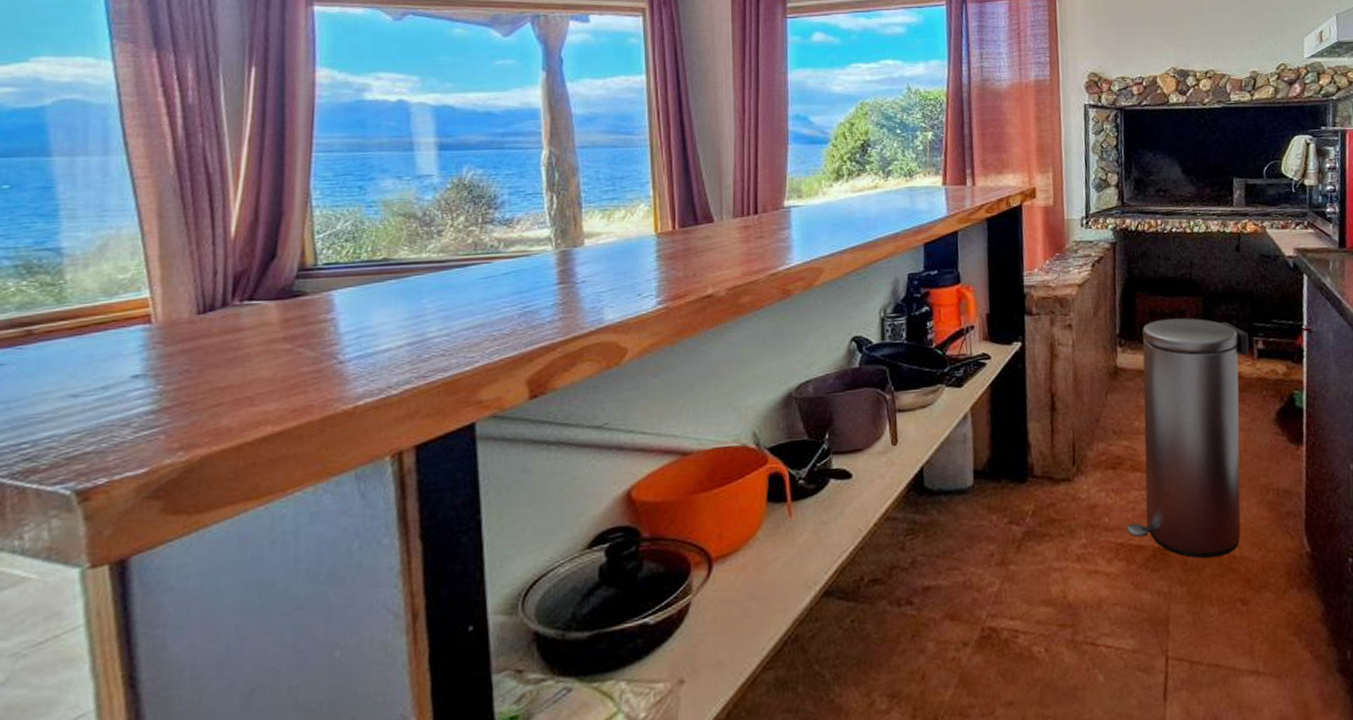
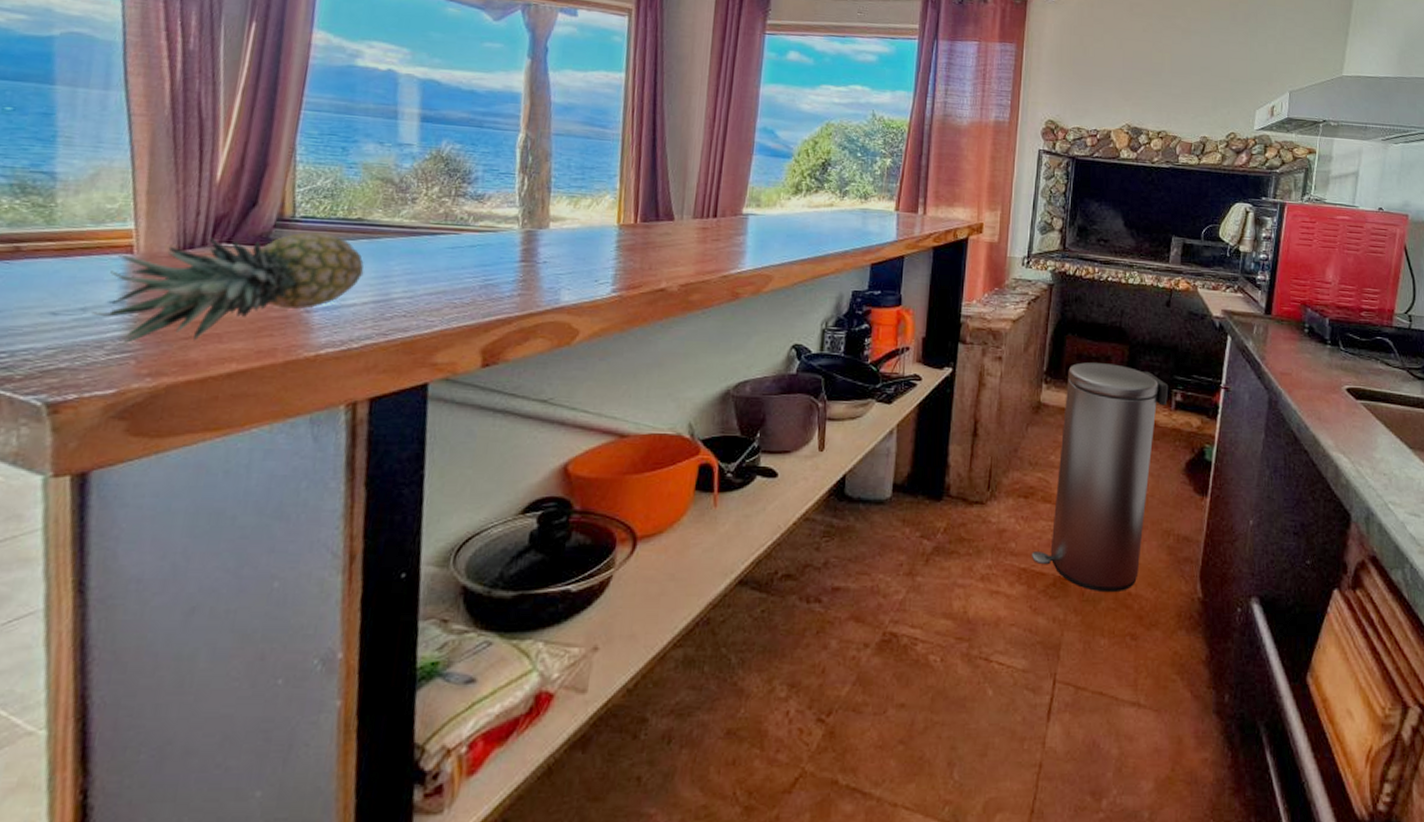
fruit: none [114,278,396,420] -> present [91,232,364,345]

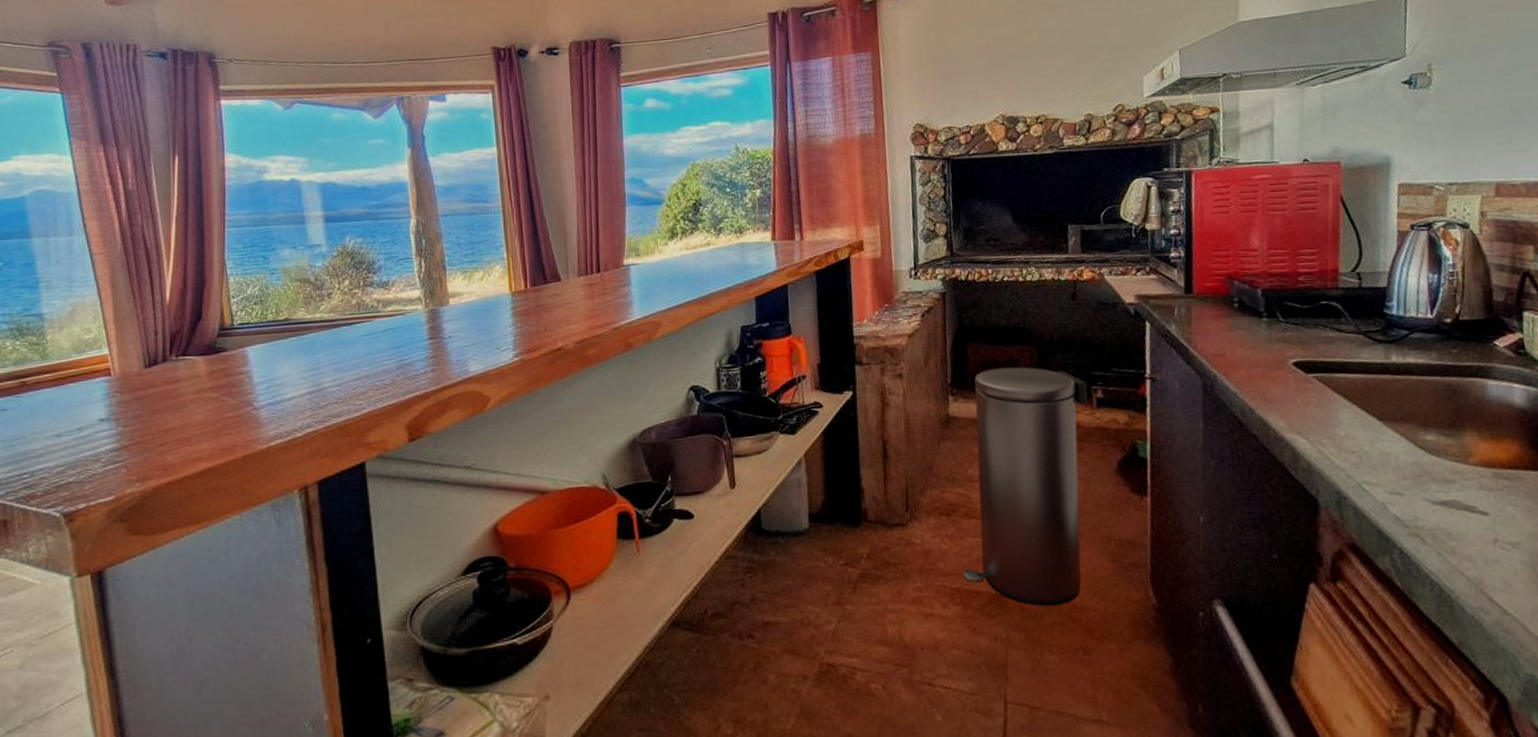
fruit: present [91,232,364,345] -> none [87,336,297,456]

